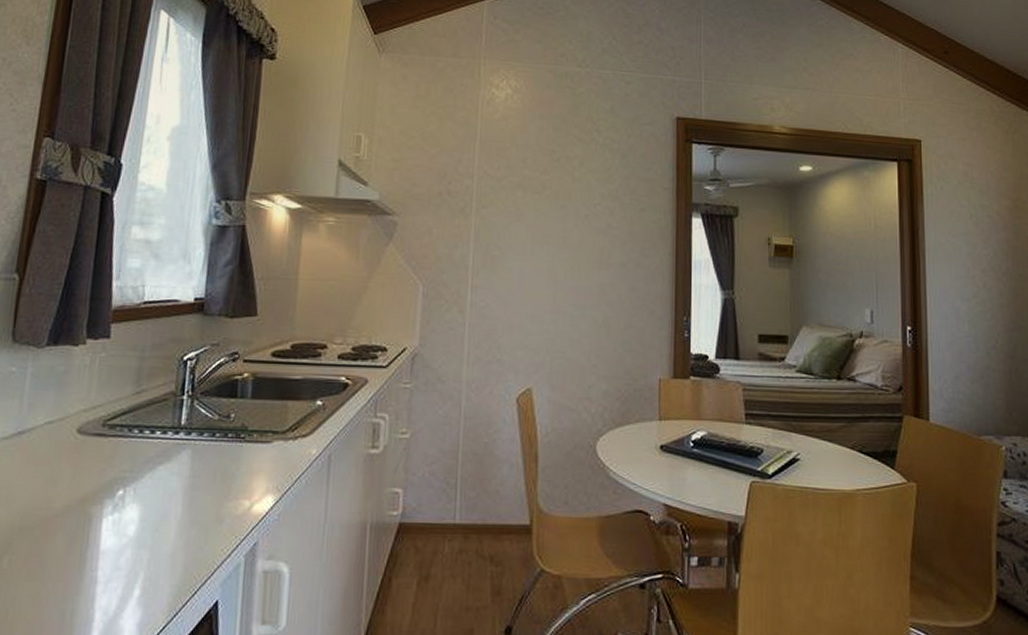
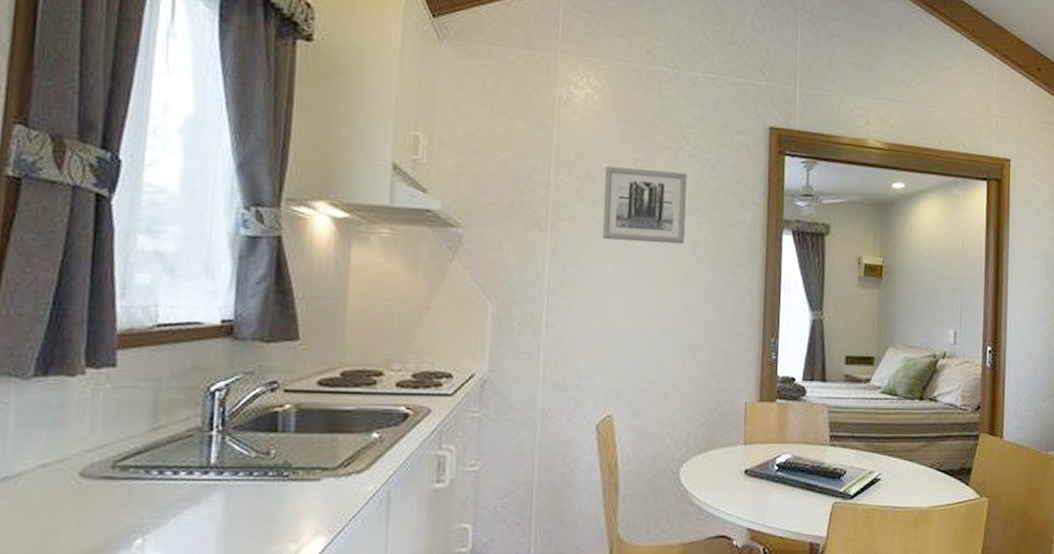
wall art: none [522,158,599,228] -> present [603,167,687,245]

